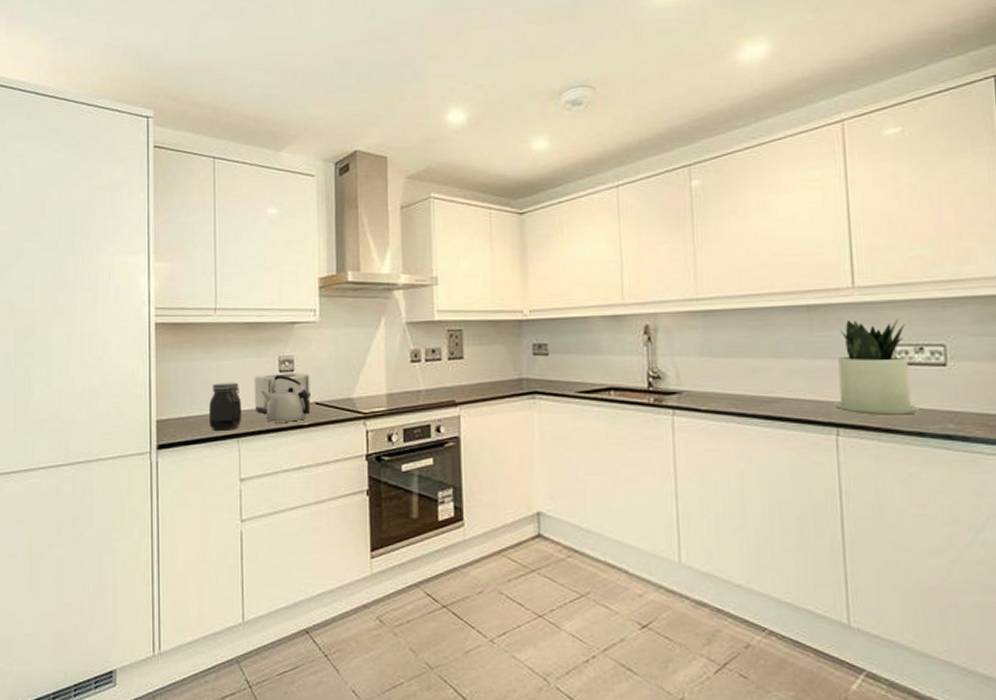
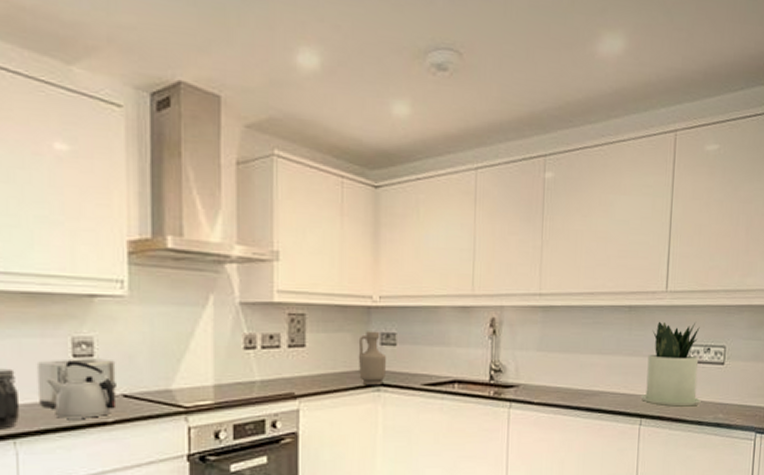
ceramic jug: none [511,342,540,394] -> present [358,331,386,386]

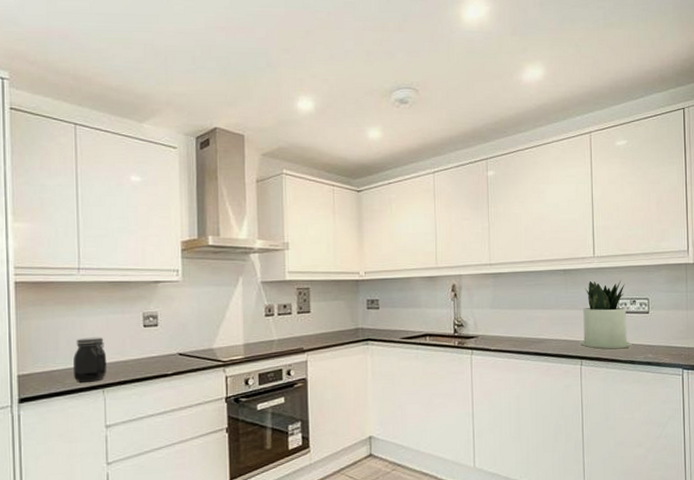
toaster: present [36,358,116,408] -> none [118,327,174,365]
kettle: present [46,360,117,420] -> none [125,329,174,373]
ceramic jug: present [358,331,386,386] -> none [350,298,372,341]

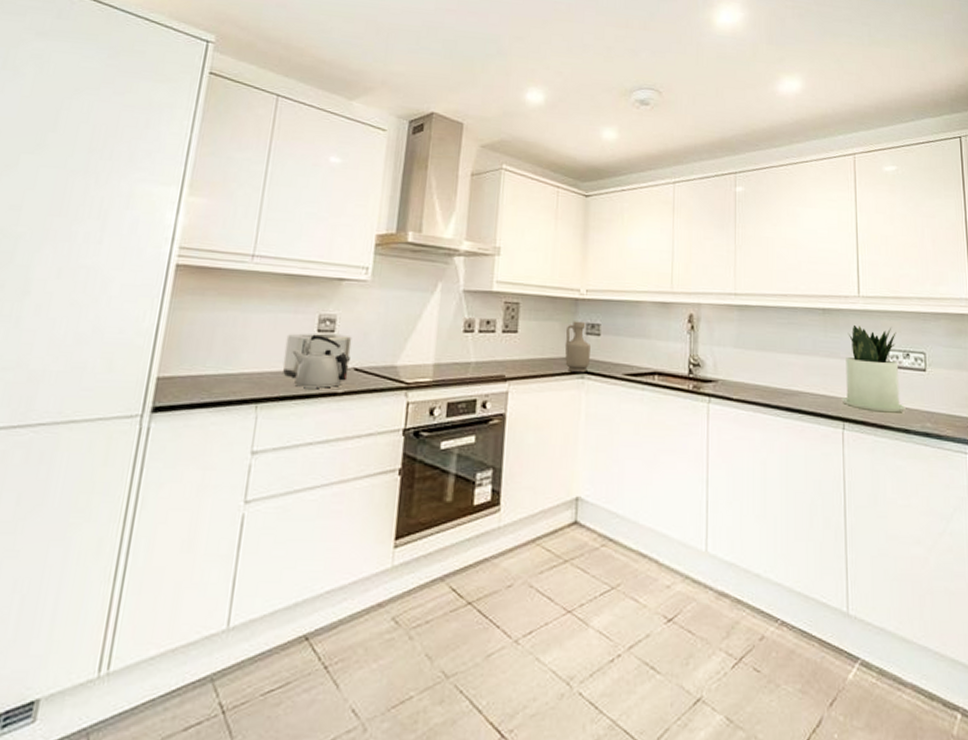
jar: present [72,337,107,383] -> none [224,338,268,394]
toaster: none [118,327,174,365] -> present [282,333,352,377]
kettle: none [125,329,174,373] -> present [292,334,348,389]
ceramic jug: none [350,298,372,341] -> present [564,321,590,373]

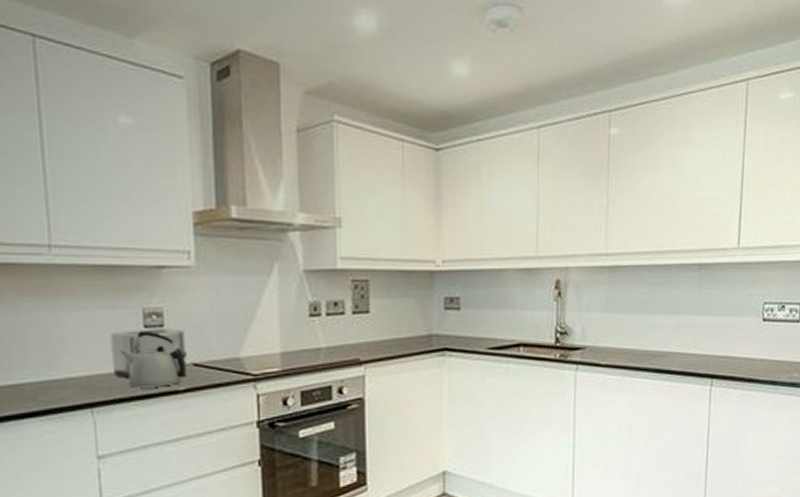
ceramic jug: present [564,321,590,373] -> none [422,296,450,351]
planter: present [841,324,907,413] -> none [711,279,777,367]

